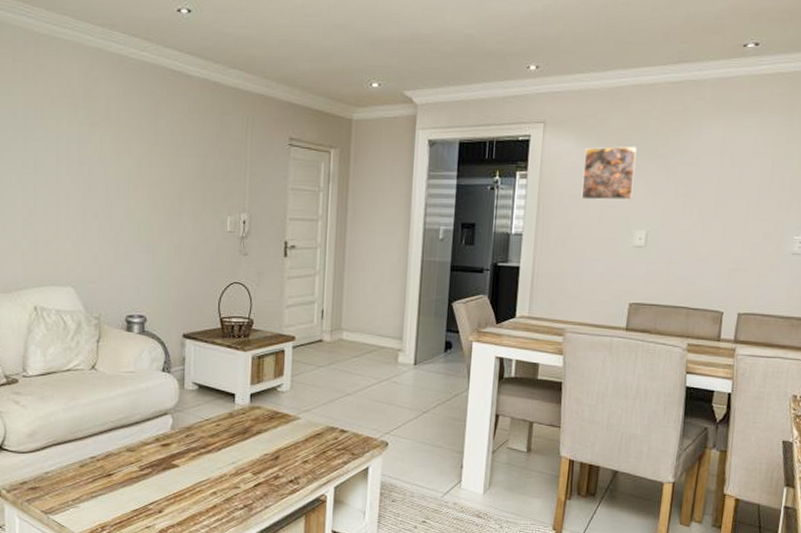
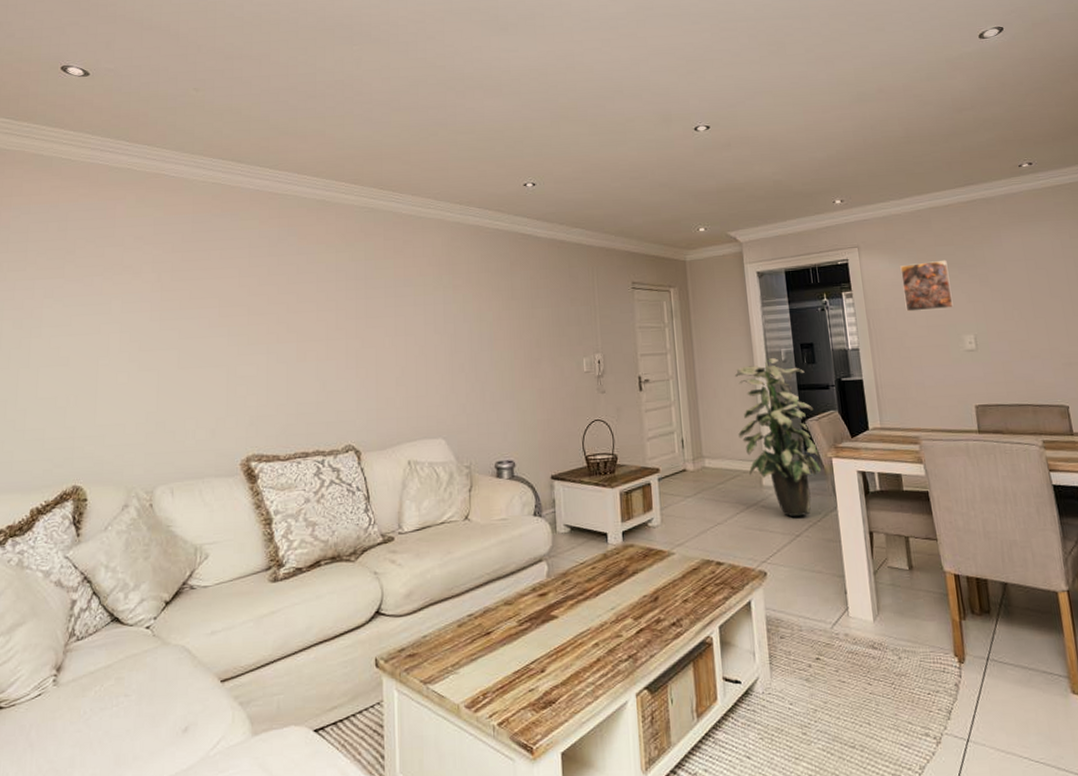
indoor plant: none [381,235,463,394] -> present [734,358,822,516]

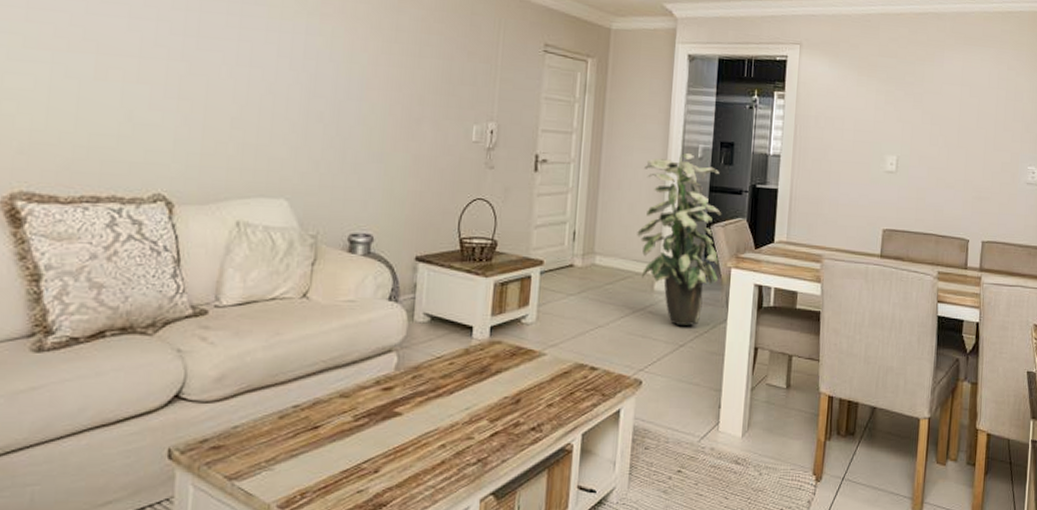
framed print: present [900,259,955,312] -> none [836,71,887,126]

